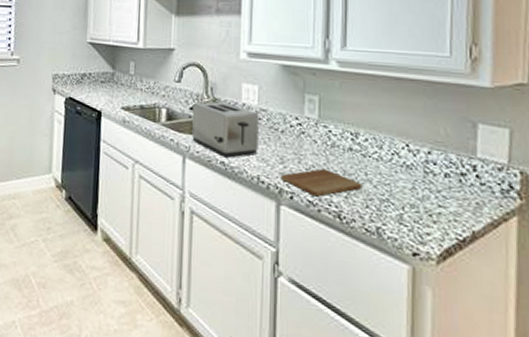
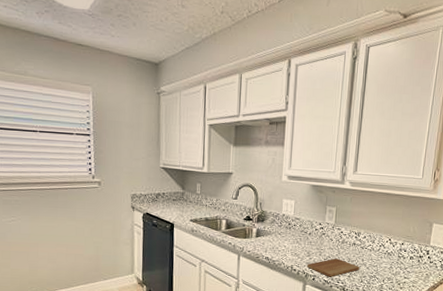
toaster: present [191,101,259,158] -> none [245,213,294,254]

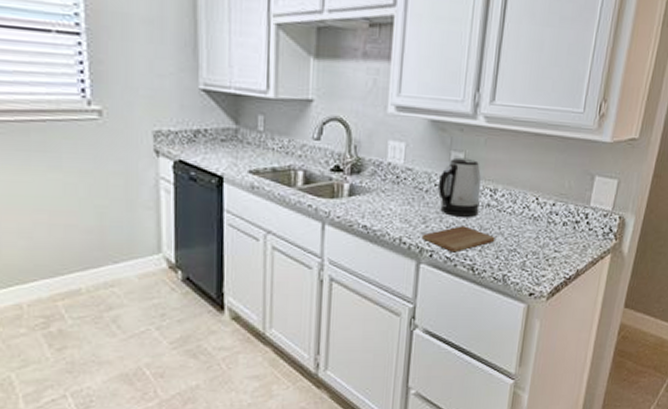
kettle: none [318,210,349,252] -> present [438,157,481,217]

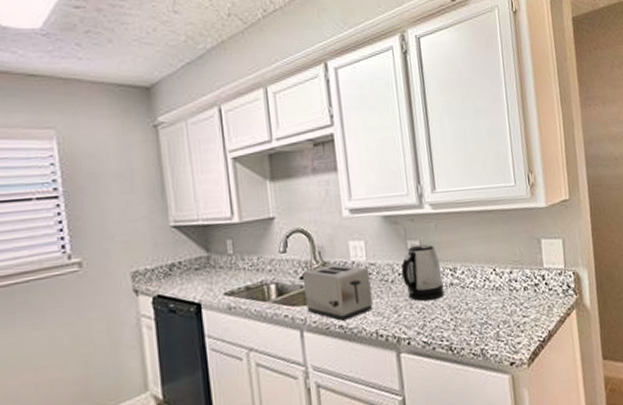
toaster: none [332,161,404,221] -> present [302,264,373,321]
cutting board: present [423,226,495,253] -> none [397,308,466,336]

